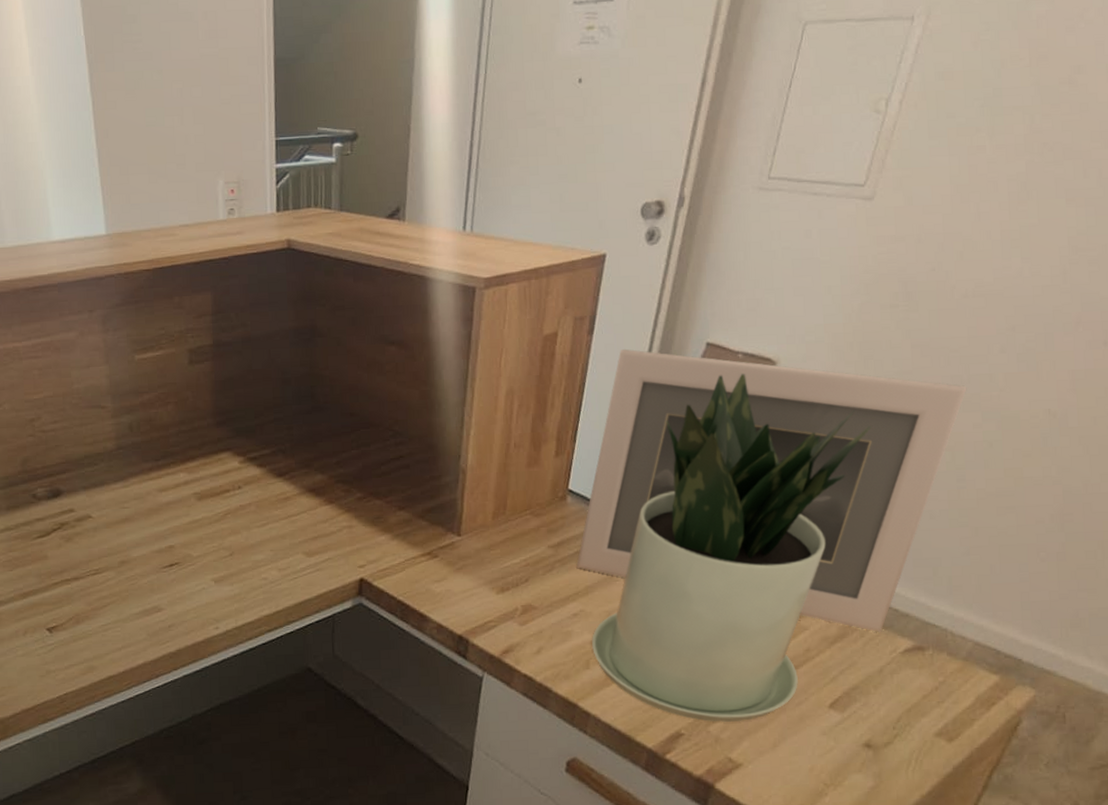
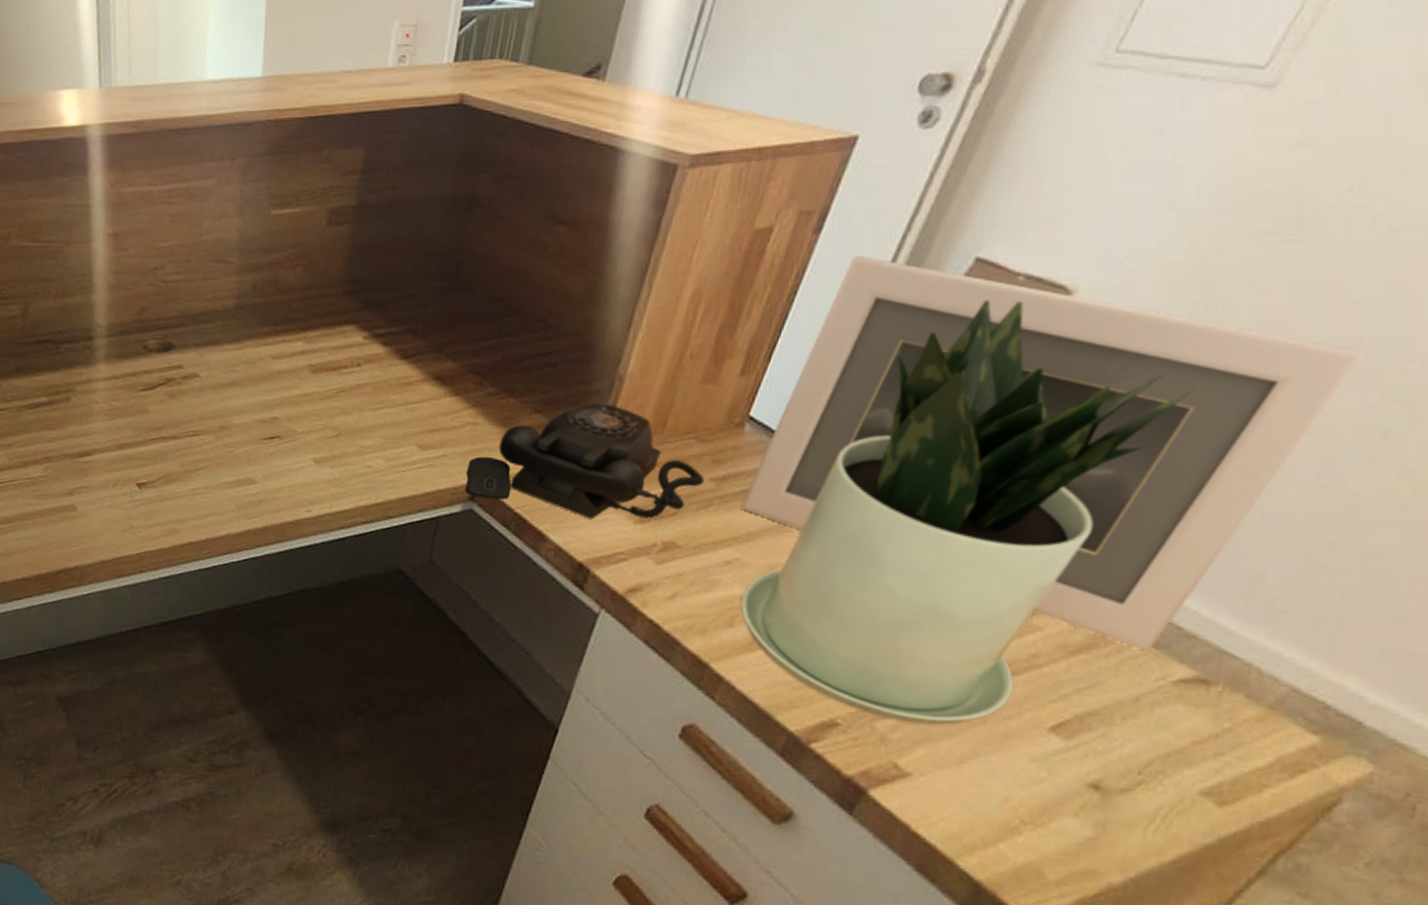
computer mouse: none [350,554,392,592] -> present [465,456,512,500]
telephone: none [374,495,544,596] -> present [498,403,704,520]

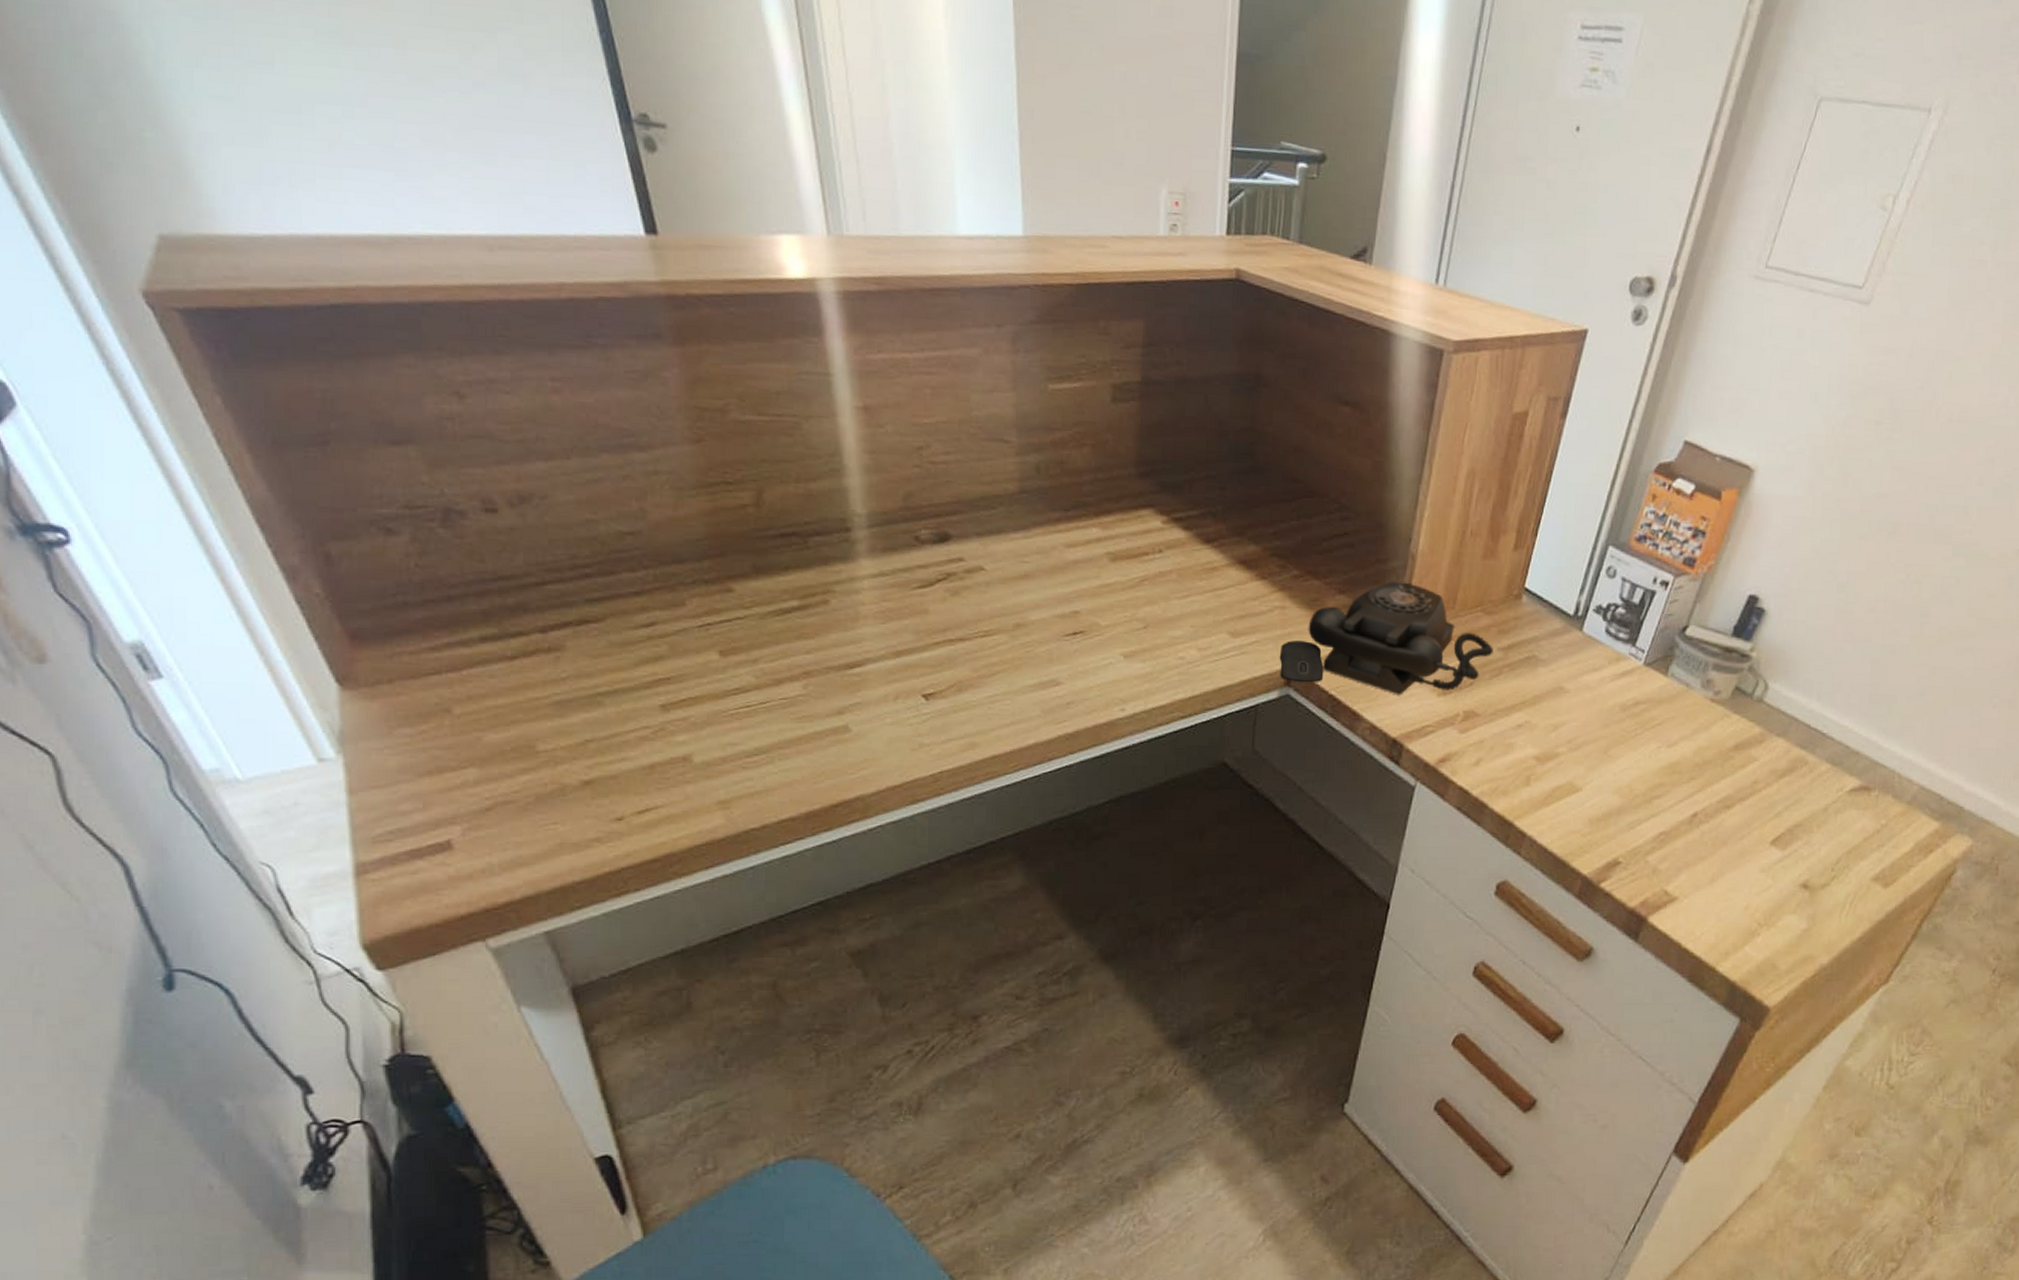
picture frame: present [740,255,1366,652] -> none [1525,438,1941,770]
planter: present [741,300,1197,725] -> none [1534,478,1842,853]

